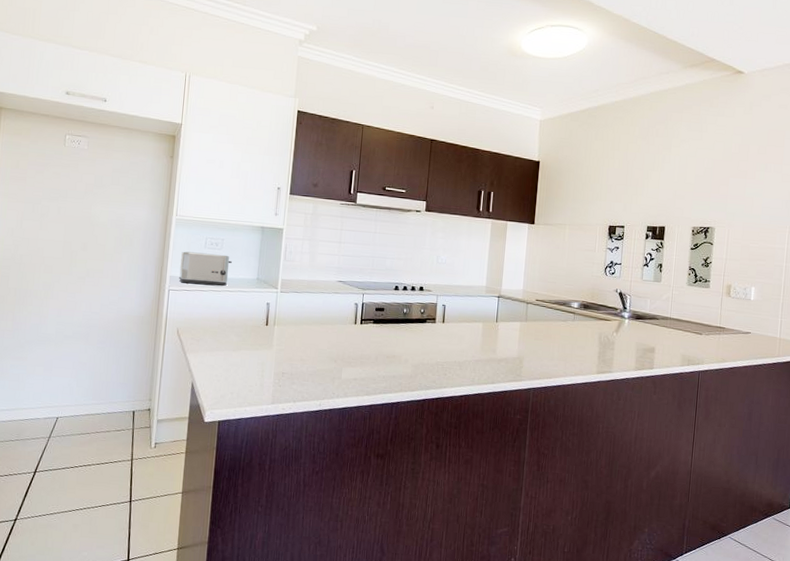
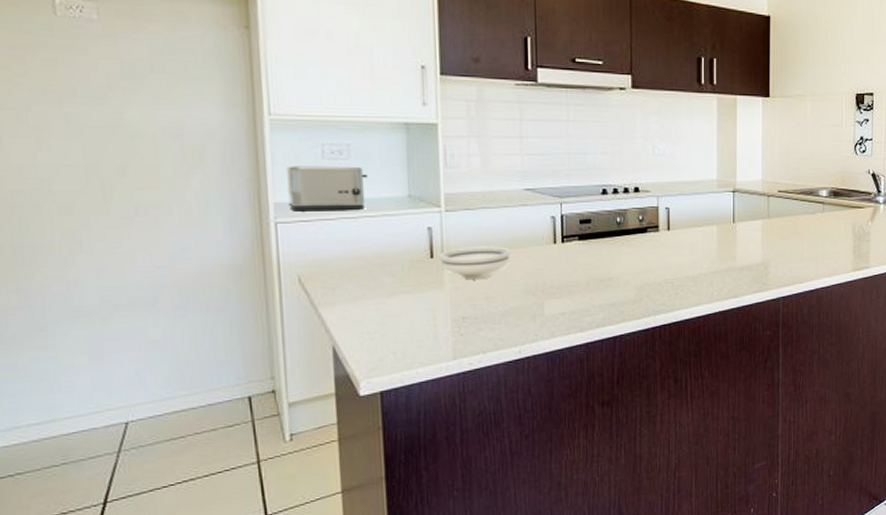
bowl: none [272,319,323,345] -> present [440,246,511,279]

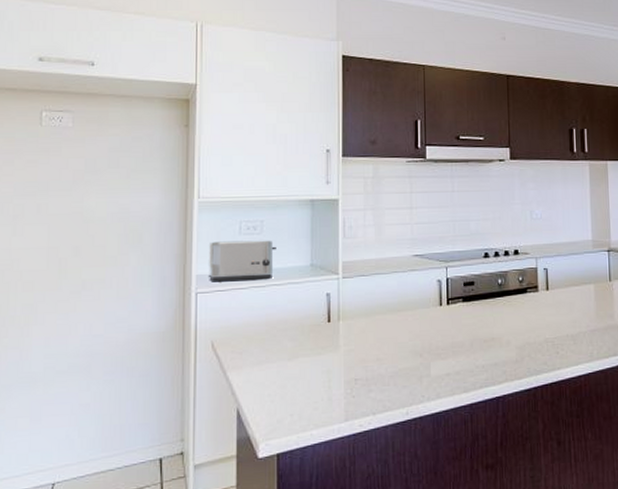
bowl: present [440,246,511,279] -> none [336,309,400,341]

